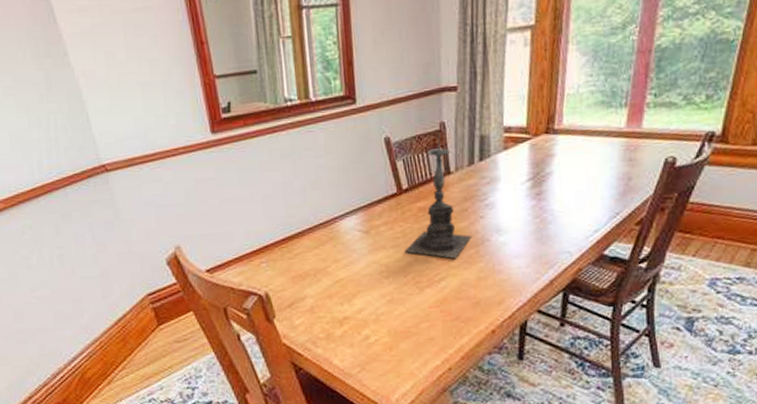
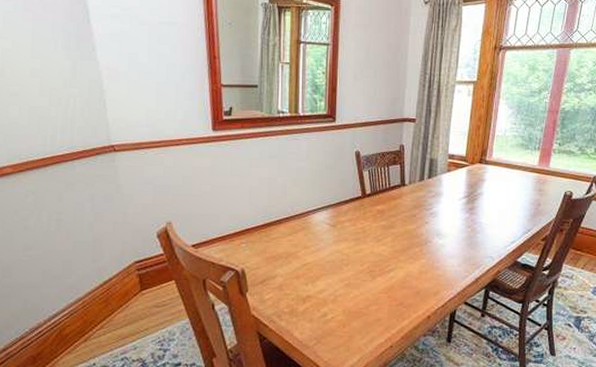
candle holder: present [404,134,471,259] -> none [363,153,417,254]

